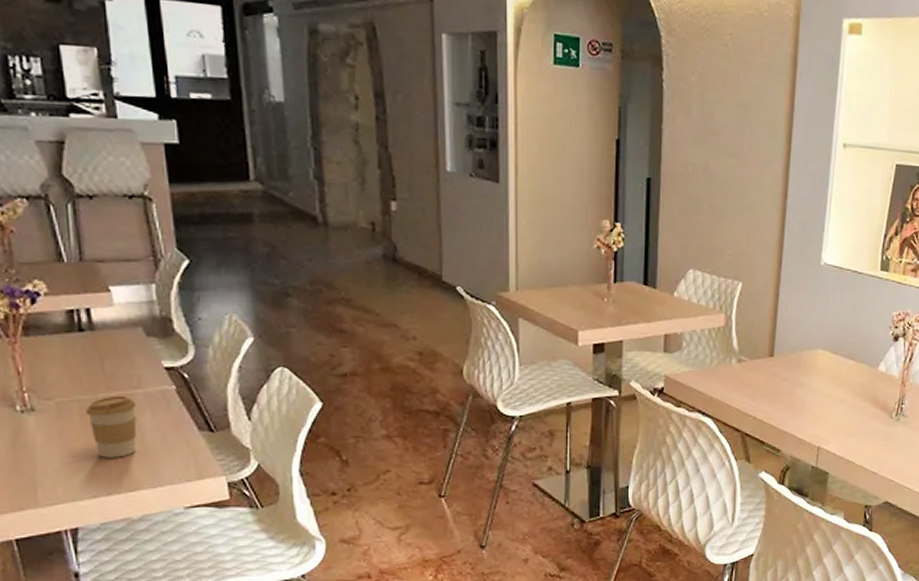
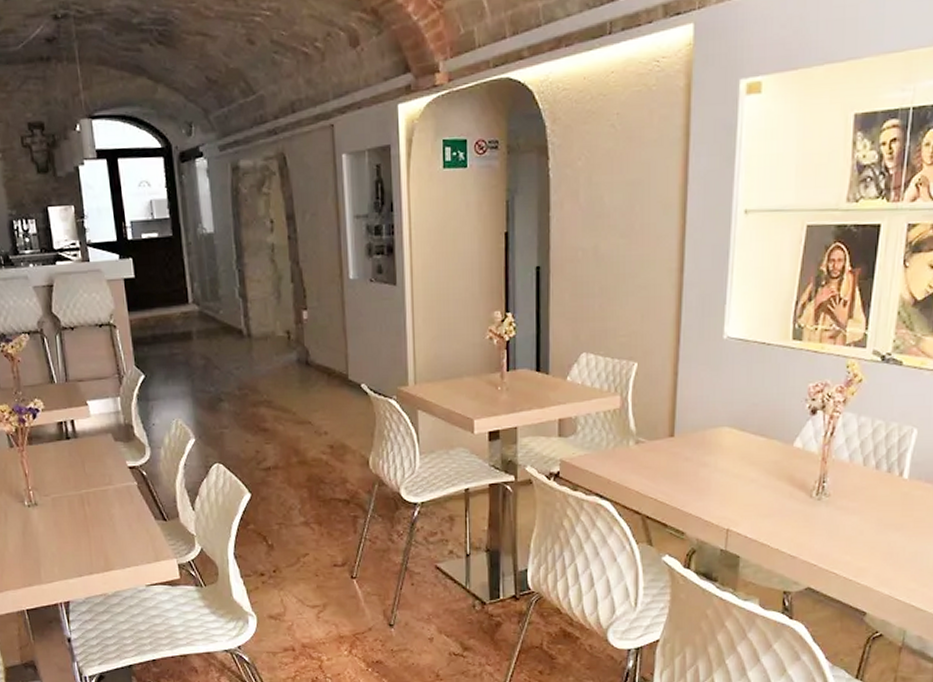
coffee cup: present [85,395,137,458] -> none [72,491,110,543]

